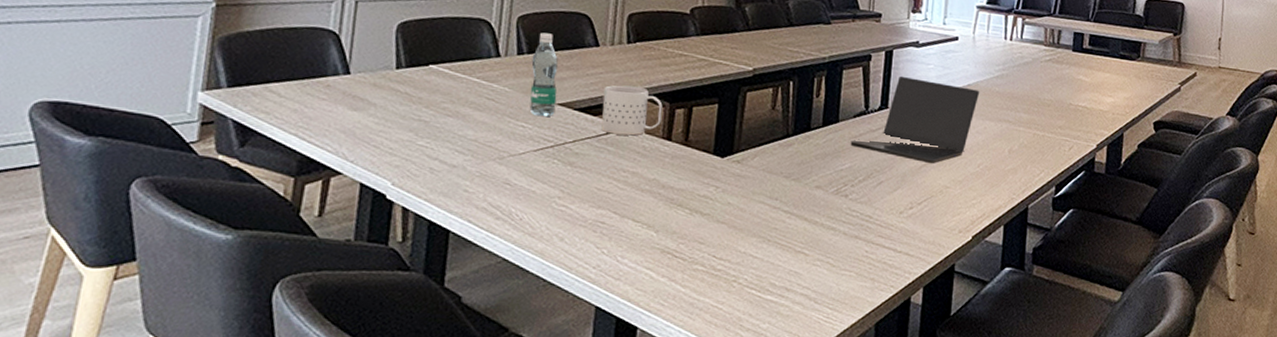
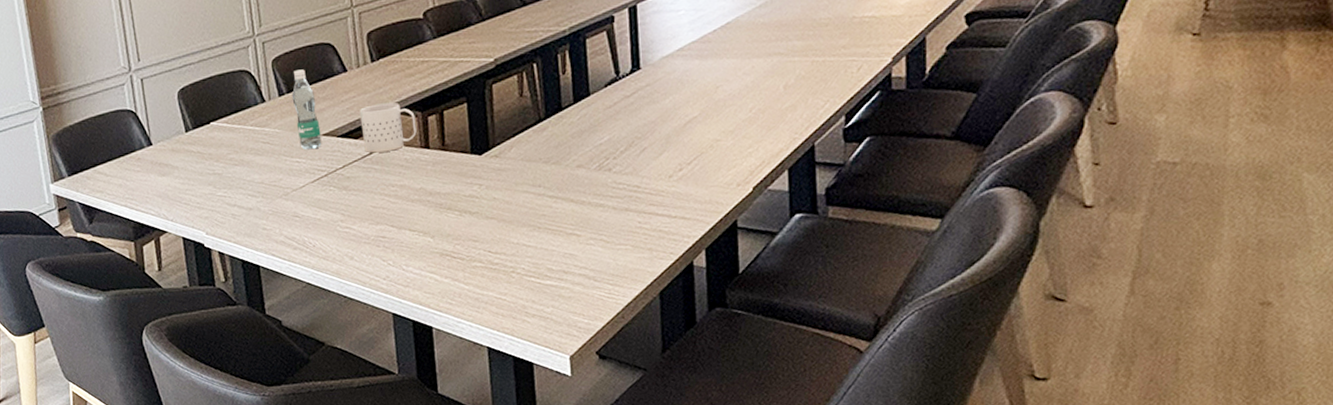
laptop: present [850,76,980,165] -> none [605,26,742,120]

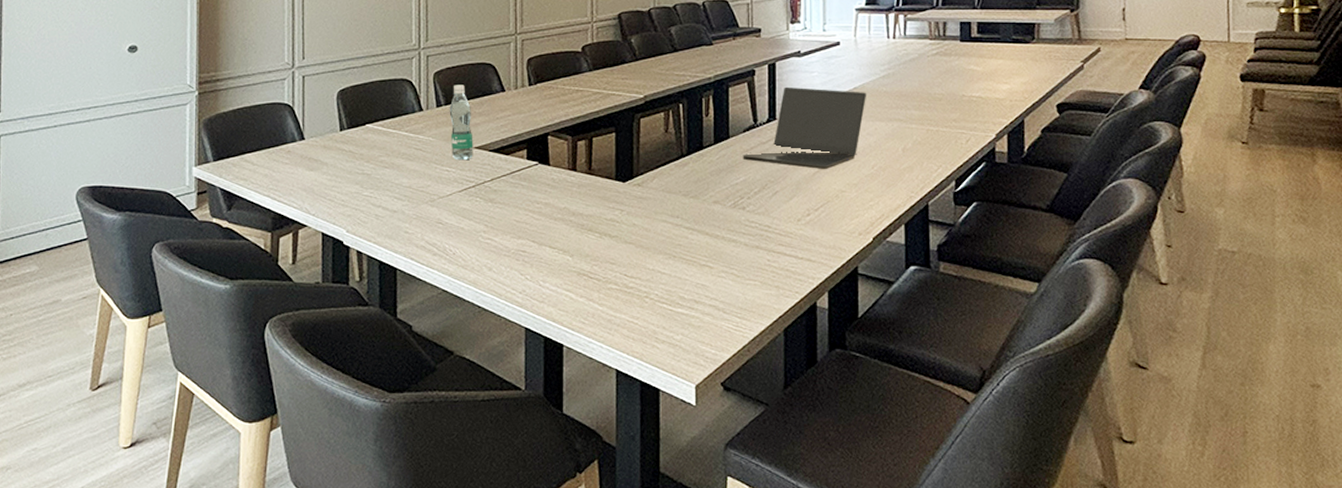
mug: present [359,102,417,153] -> none [513,124,566,170]
laptop: none [605,26,742,120] -> present [743,86,867,170]

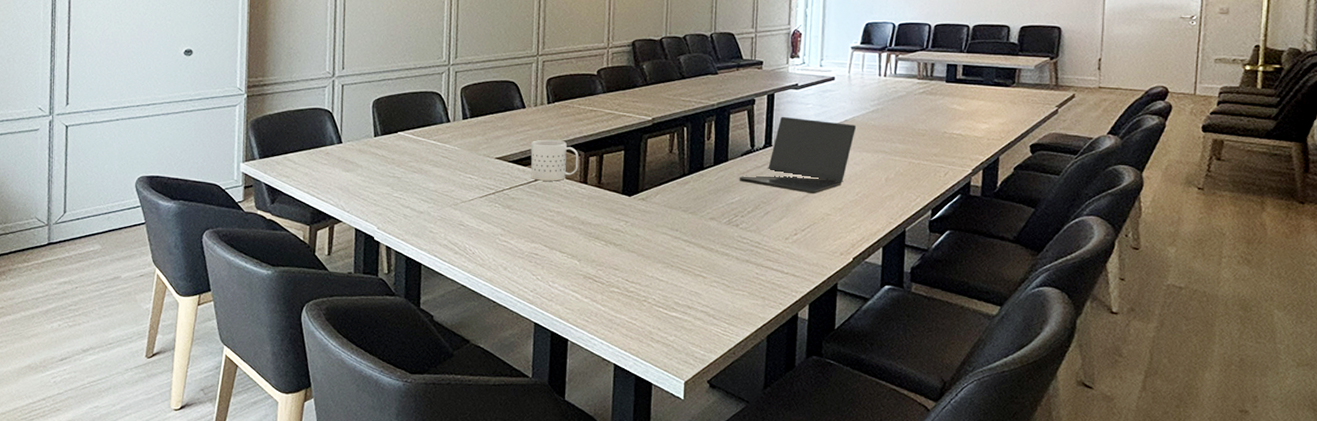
bottle: present [449,85,473,161] -> none [474,100,495,170]
mug: none [513,124,566,170] -> present [530,139,579,181]

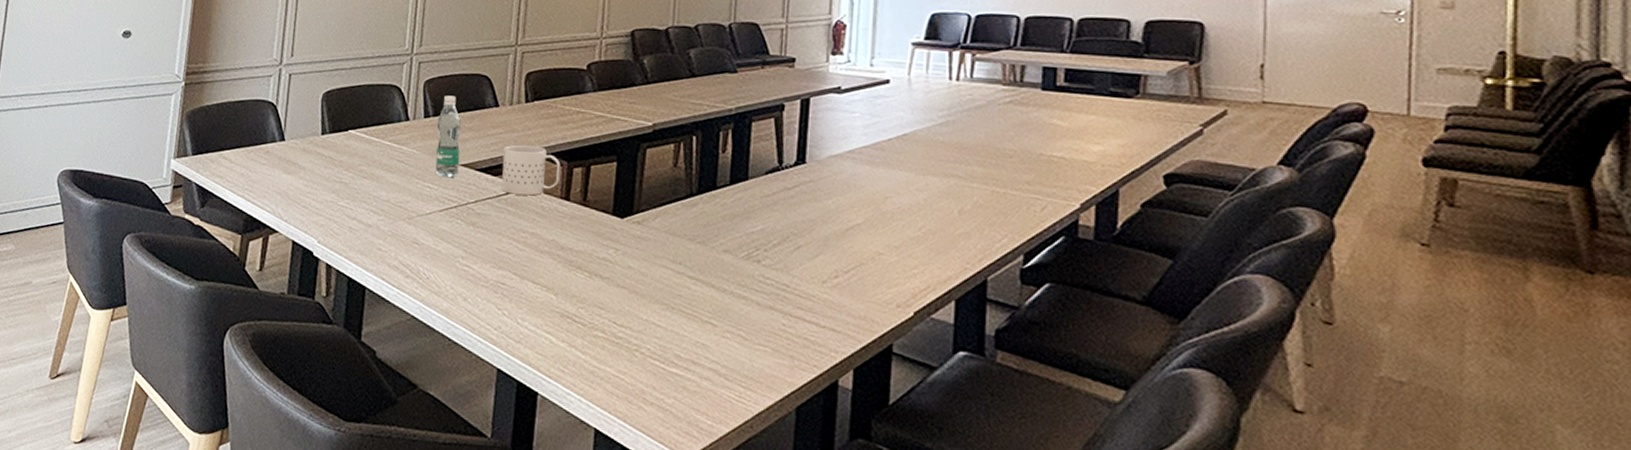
bottle: none [474,100,495,170] -> present [435,95,461,178]
laptop: present [739,116,857,195] -> none [762,126,919,227]

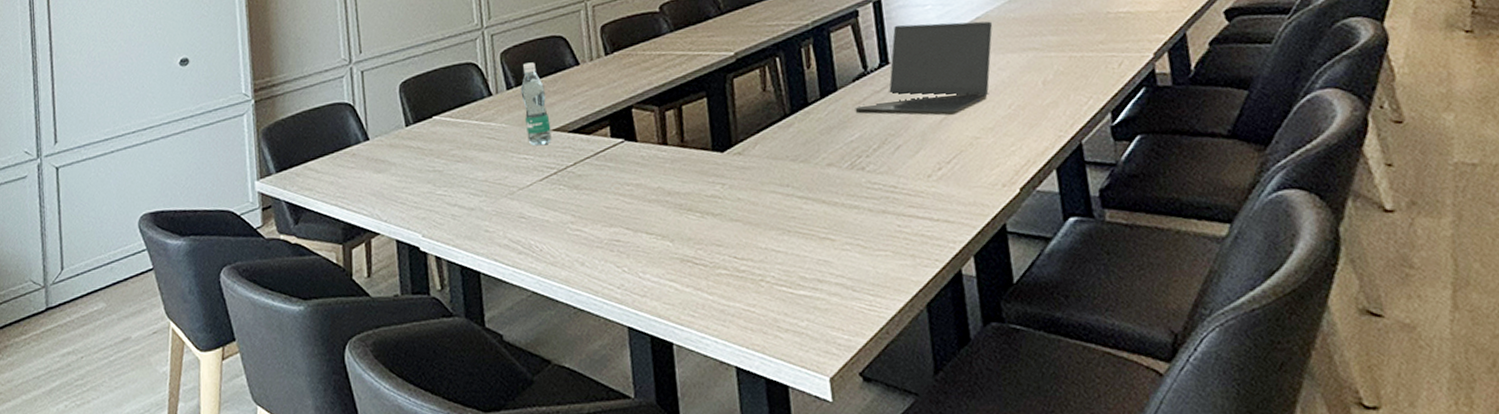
mug: present [501,145,561,196] -> none [592,96,654,150]
laptop: none [762,126,919,227] -> present [855,21,993,116]

